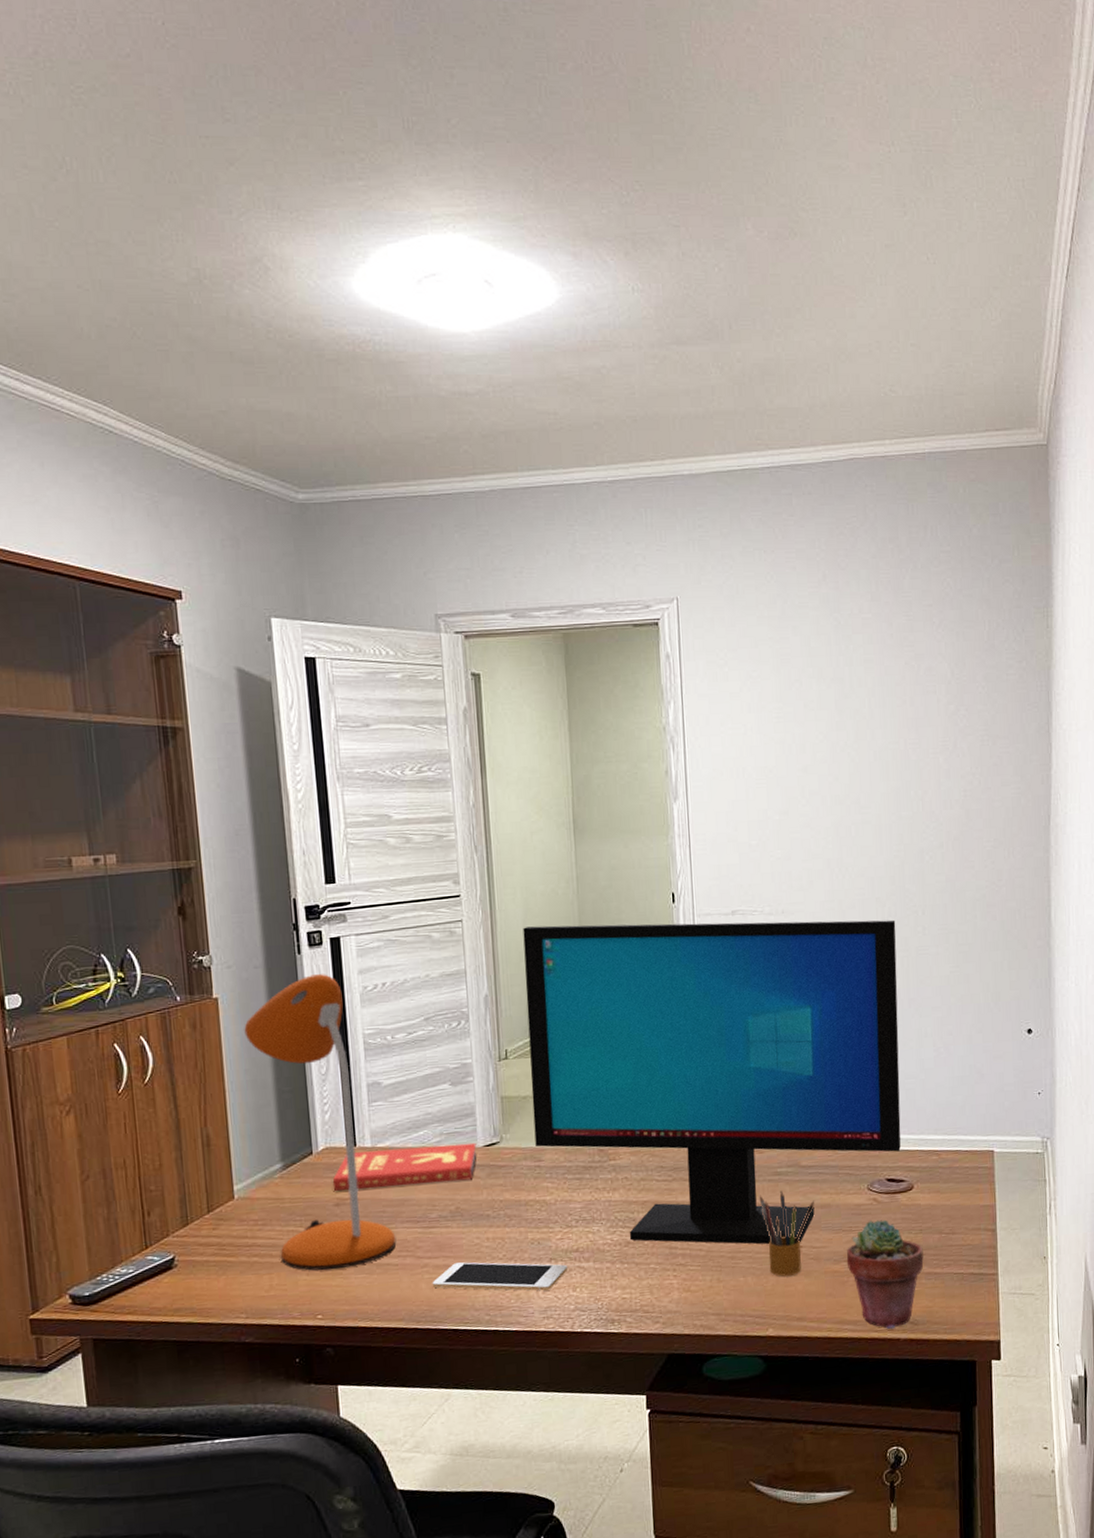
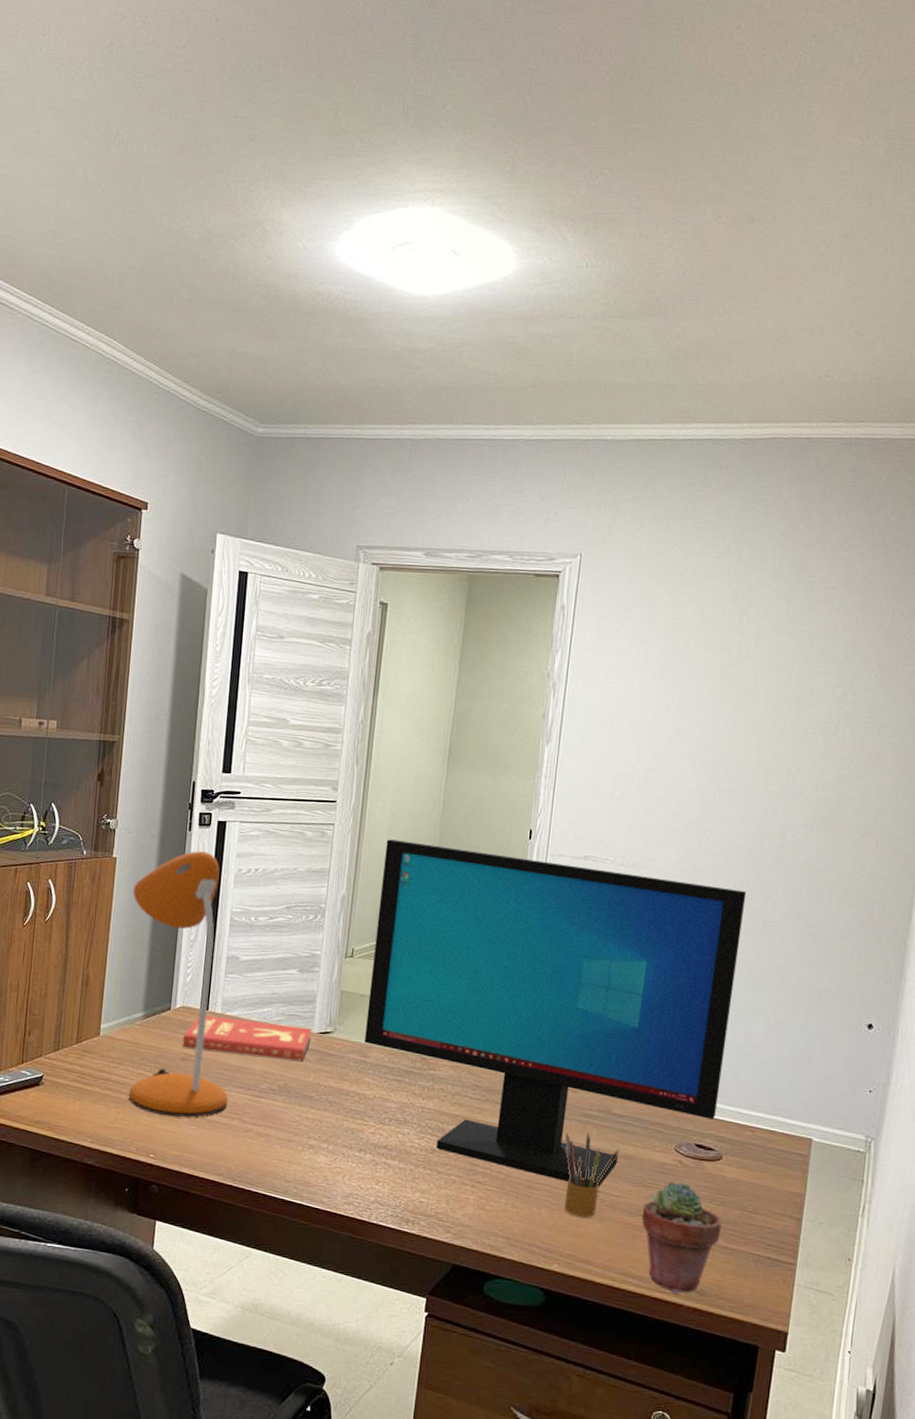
cell phone: present [432,1262,567,1291] -> none [251,1134,374,1178]

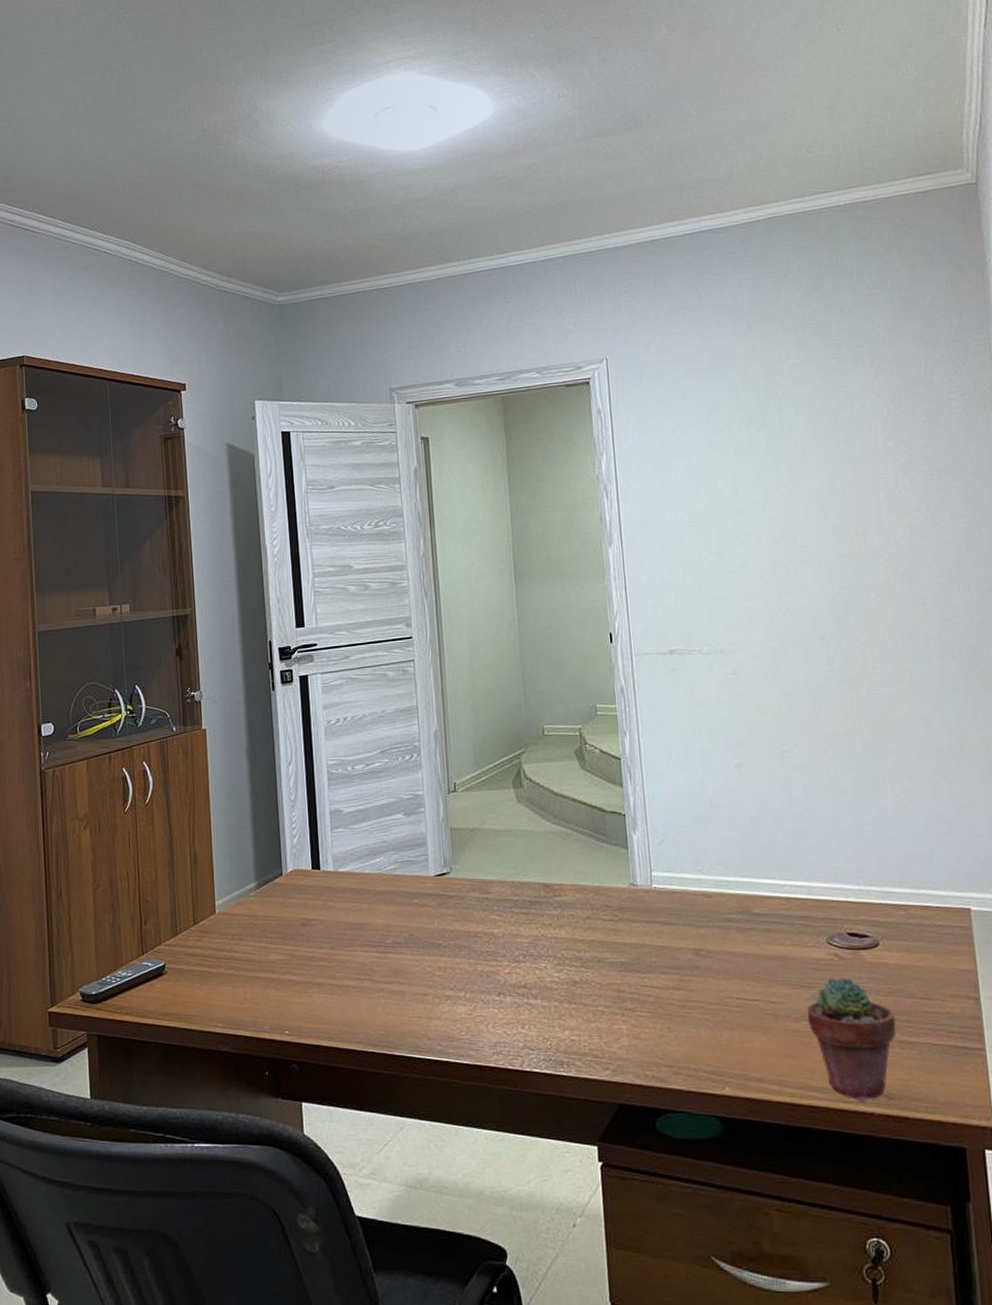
desk lamp: present [129,851,228,1117] -> none [227,709,356,988]
book: present [182,1016,312,1061] -> none [299,872,429,911]
computer monitor: present [364,839,747,1188] -> none [469,659,862,996]
pencil box: present [564,1132,619,1218] -> none [709,938,769,1031]

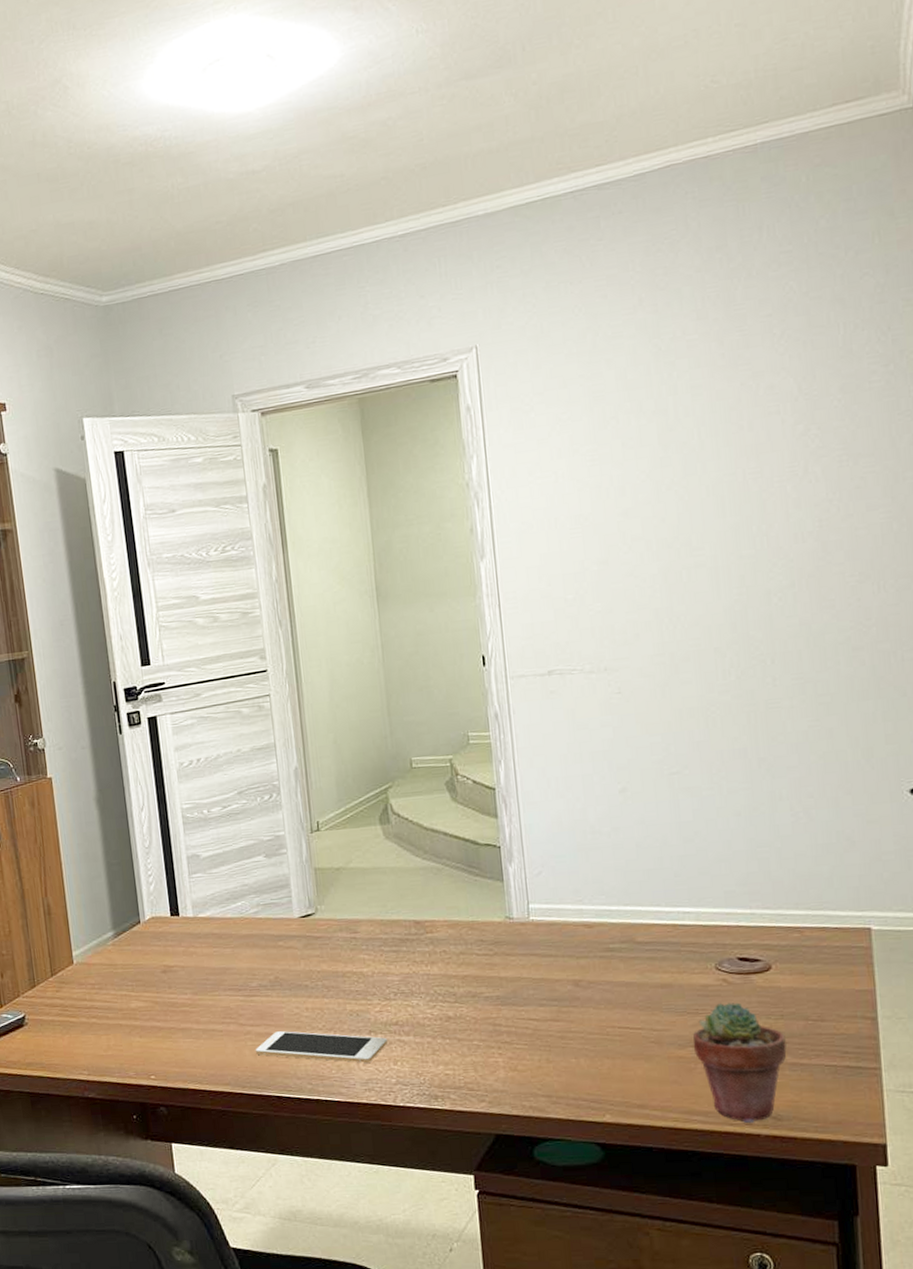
cell phone: none [387,990,516,1025] -> present [255,1031,387,1063]

